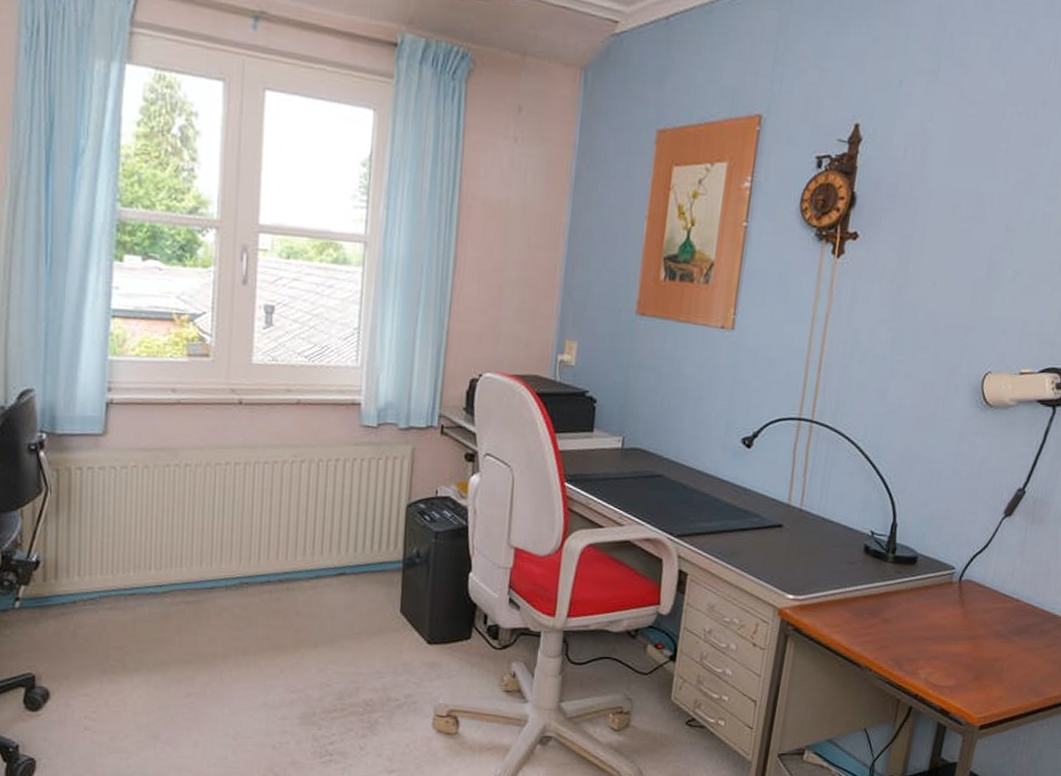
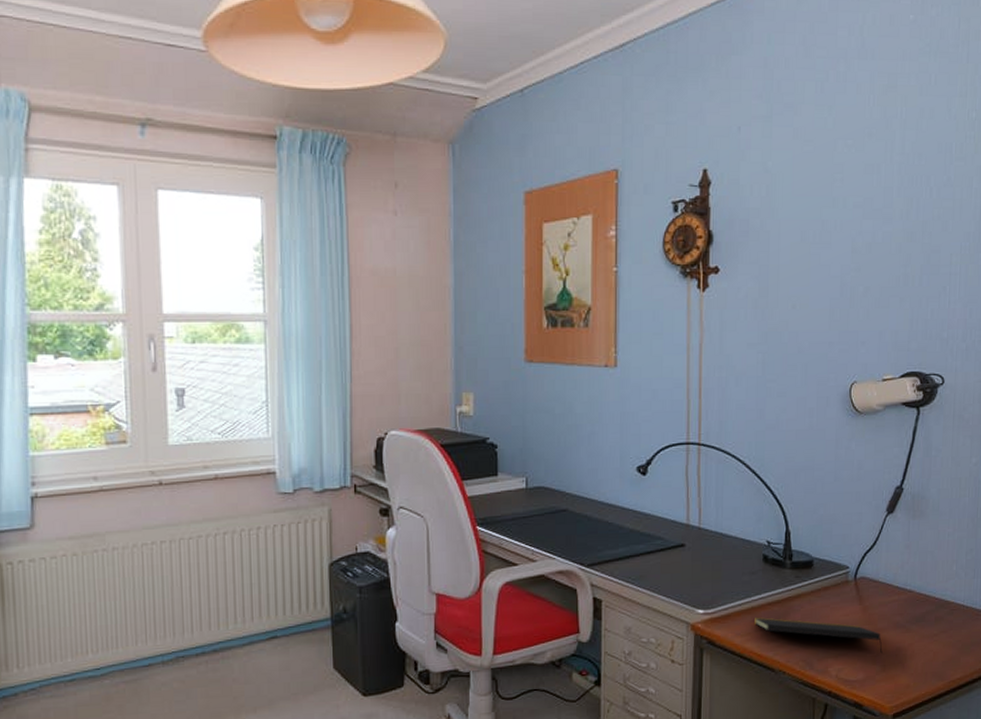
notepad: none [846,608,979,662] -> present [755,617,883,654]

